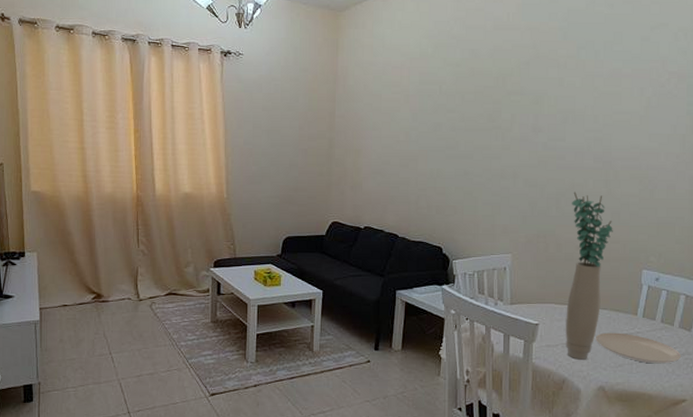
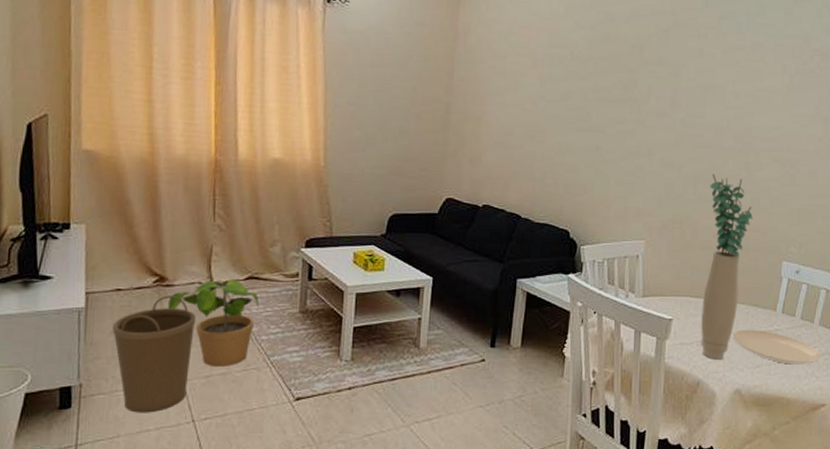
basket: none [62,310,128,406] -> present [113,295,197,413]
potted plant: none [105,295,178,368] -> present [168,279,260,366]

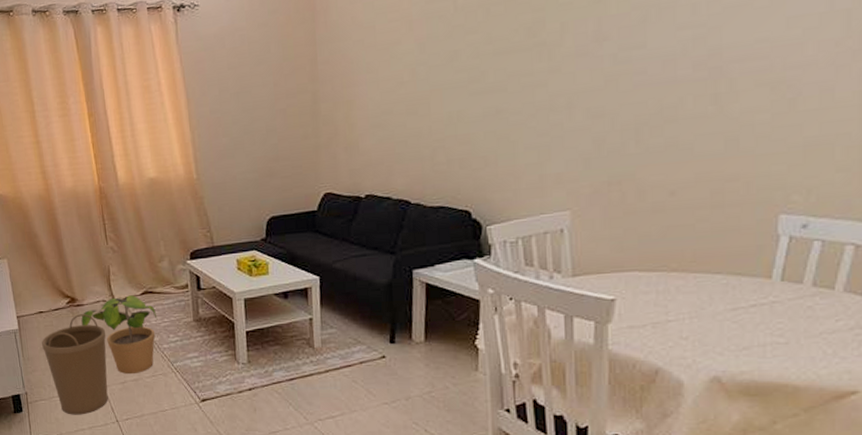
vase: present [701,174,753,360] -> none [656,116,728,343]
plate: present [733,329,820,365] -> none [704,303,847,344]

